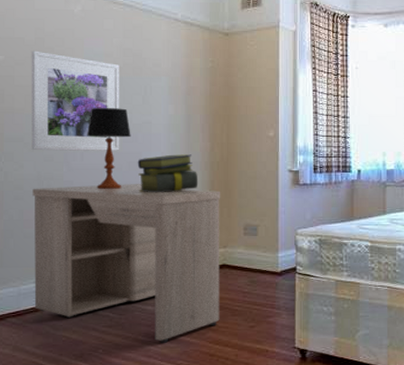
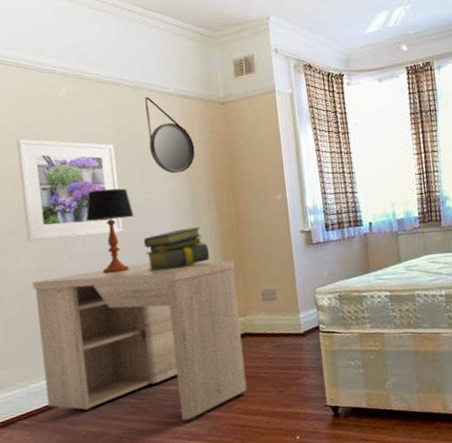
home mirror: none [152,20,195,99] -> present [145,96,196,174]

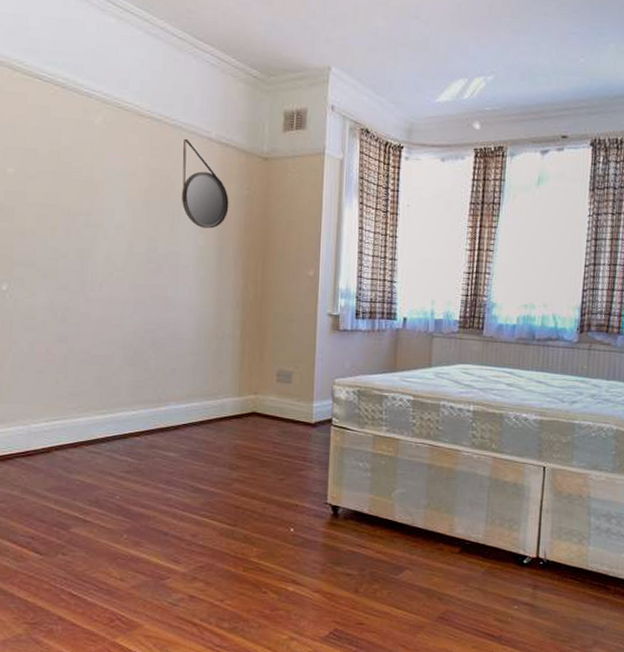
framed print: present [16,138,124,242] -> none [44,164,144,283]
desk: present [32,260,247,422] -> none [45,318,252,492]
table lamp: present [86,188,134,274] -> none [107,232,156,324]
stack of books: present [143,227,210,272] -> none [162,289,229,332]

